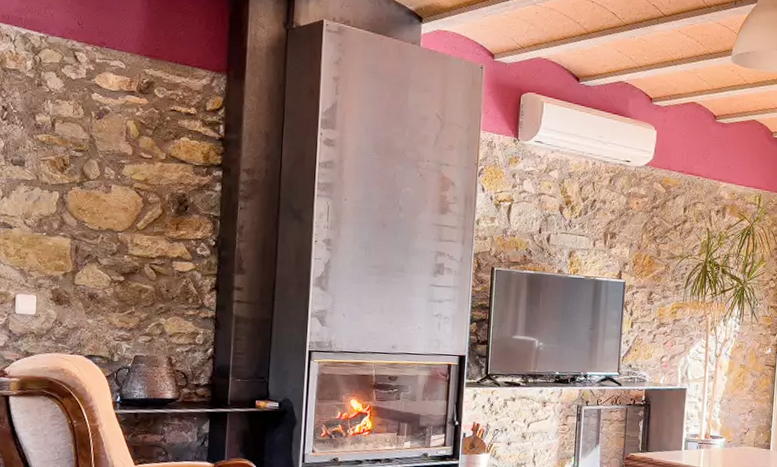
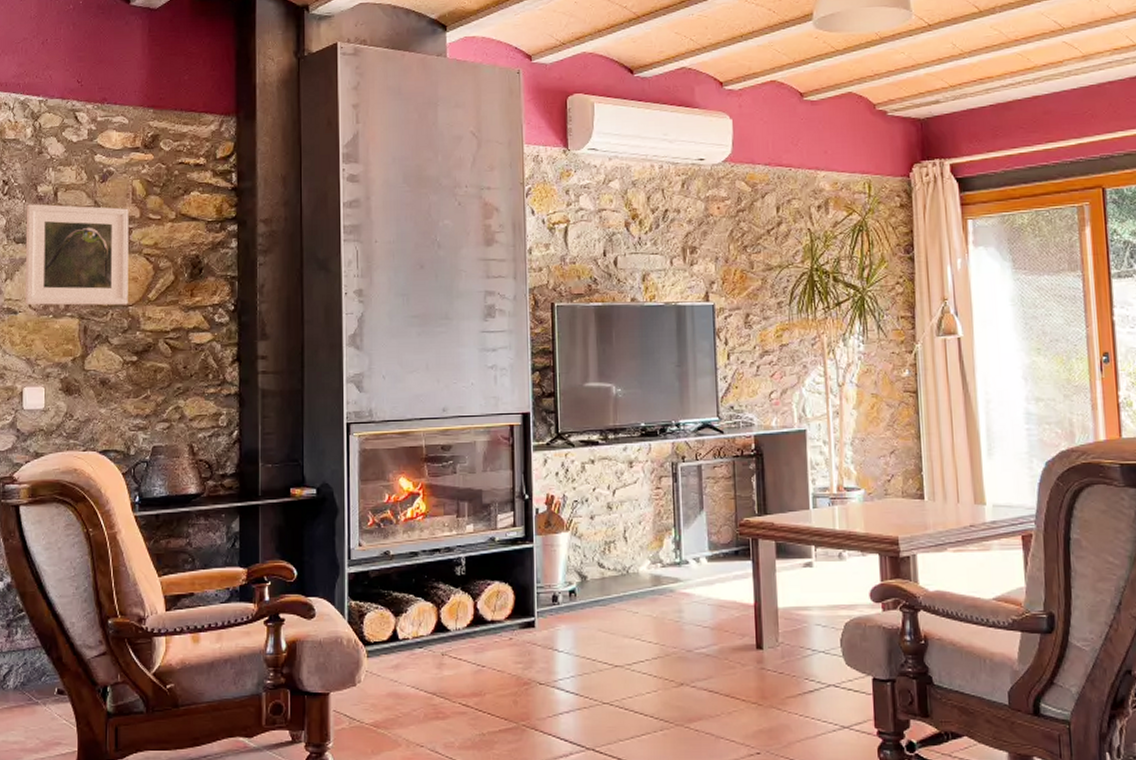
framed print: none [20,131,122,231] -> present [24,204,129,306]

